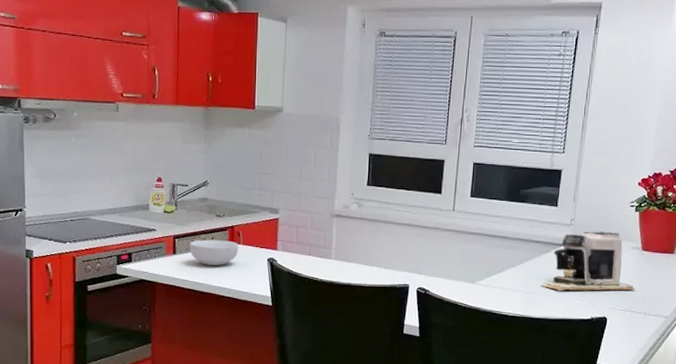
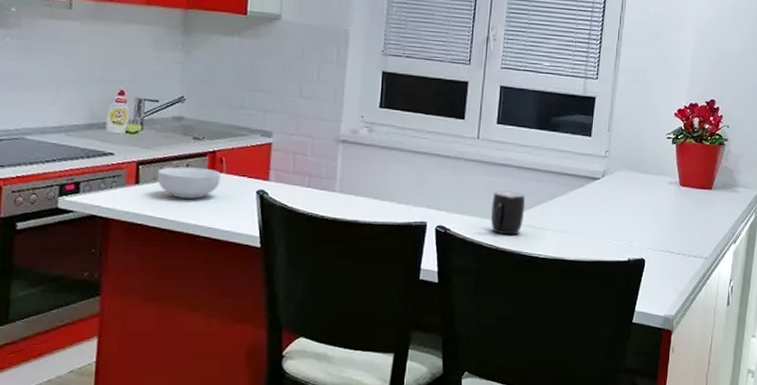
mug: none [465,257,496,296] -> present [491,191,526,235]
coffee maker: present [541,231,636,291] -> none [574,164,674,230]

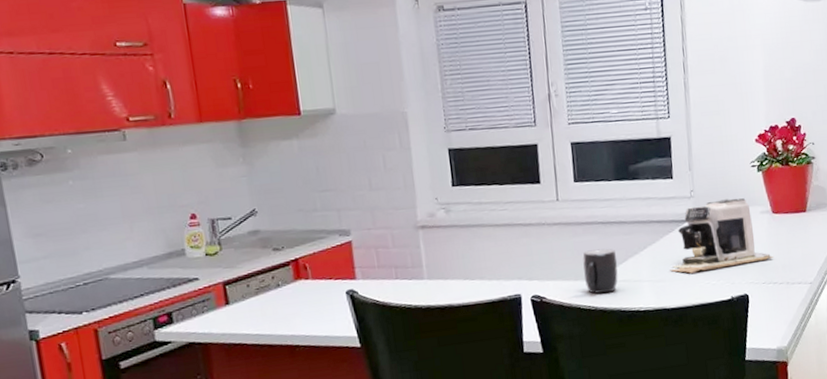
cereal bowl: present [157,167,221,199] -> none [244,277,309,312]
coffee maker: none [574,164,674,230] -> present [670,197,773,274]

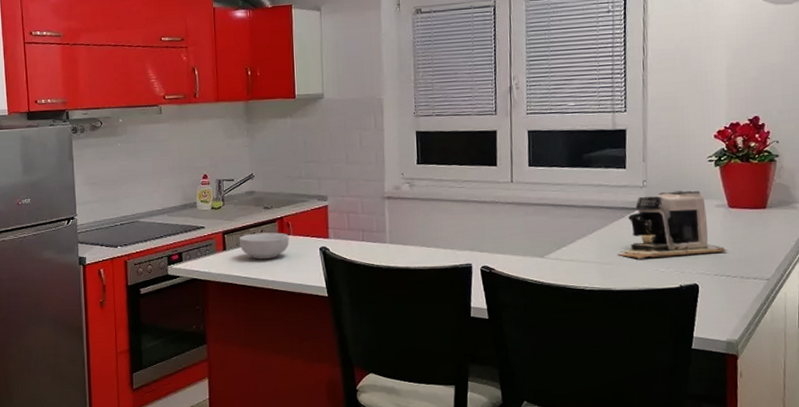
cereal bowl: none [244,277,309,312] -> present [239,232,290,259]
mug: present [582,248,618,294] -> none [532,229,566,271]

